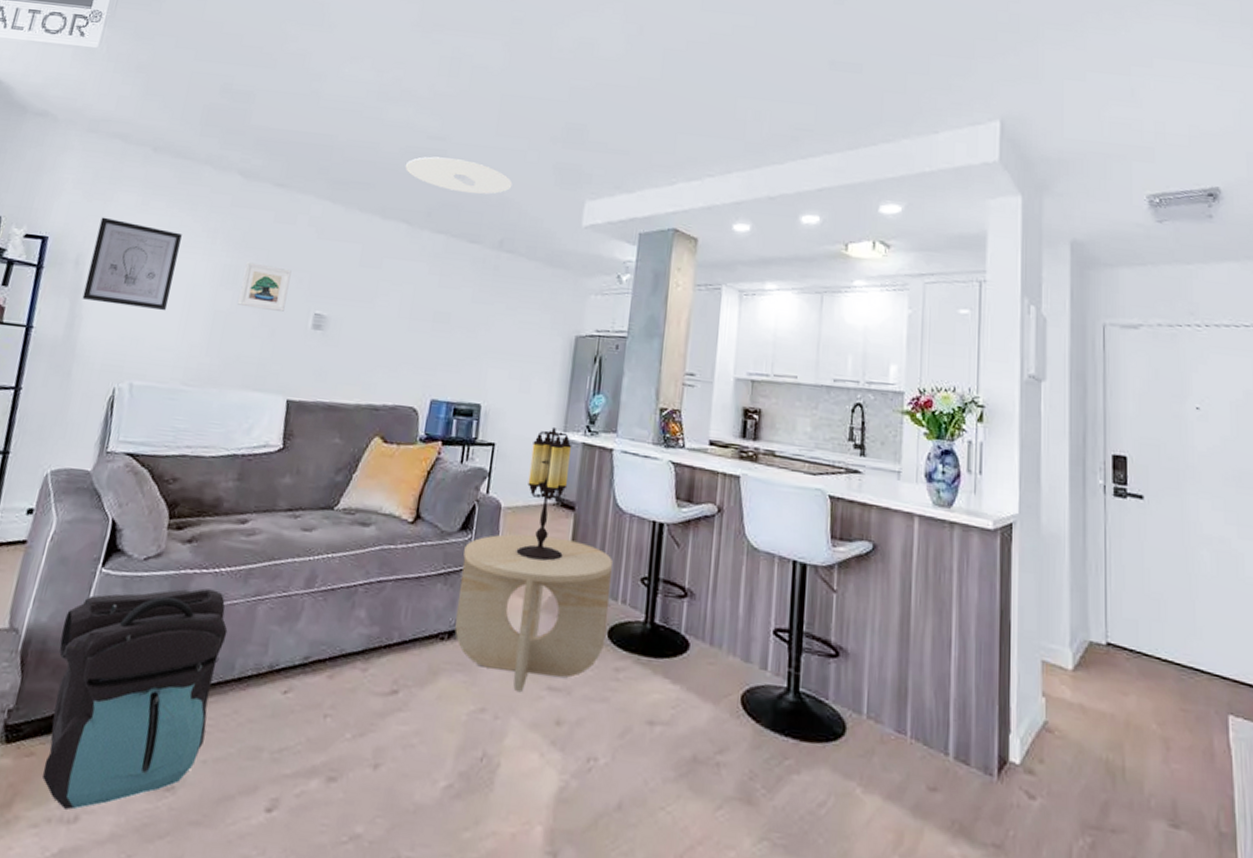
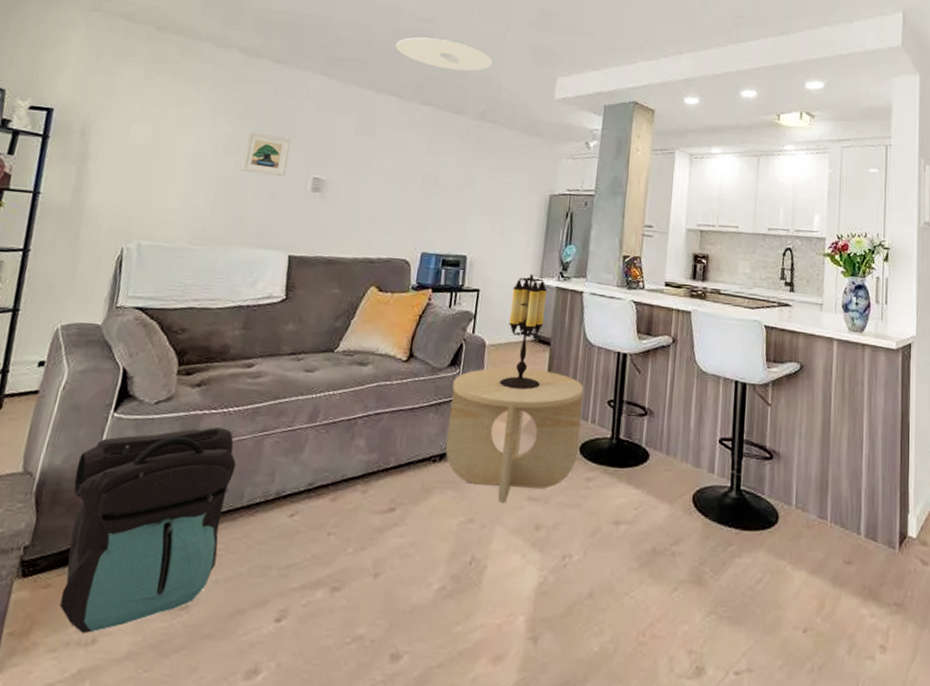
wall art: present [82,217,182,311] -> none [89,90,186,177]

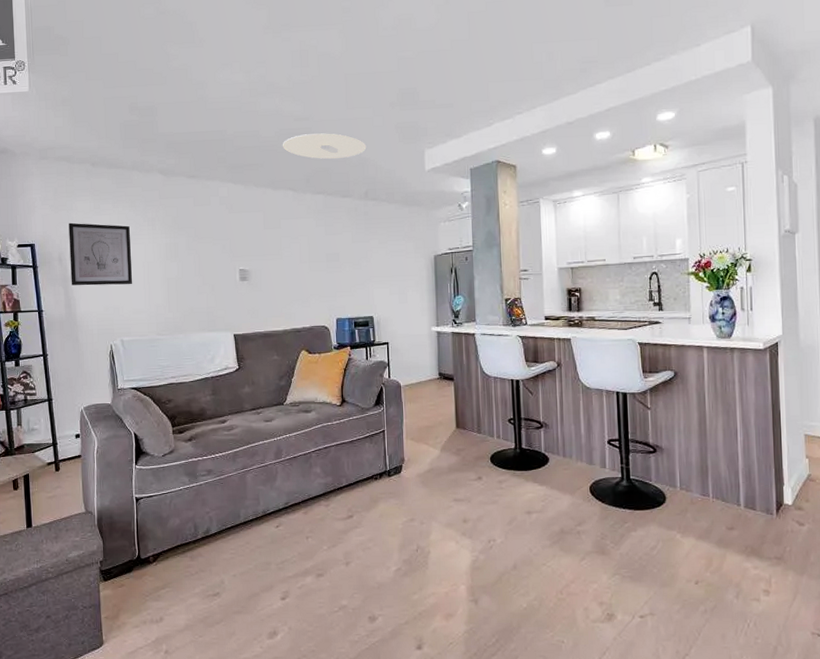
backpack: present [60,427,237,633] -> none [121,469,231,614]
wall art: none [89,90,186,177] -> present [68,222,132,286]
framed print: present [241,131,291,176] -> none [181,238,217,273]
side table: present [445,367,584,503] -> none [380,400,489,505]
table lamp: present [499,273,548,390] -> none [416,324,450,418]

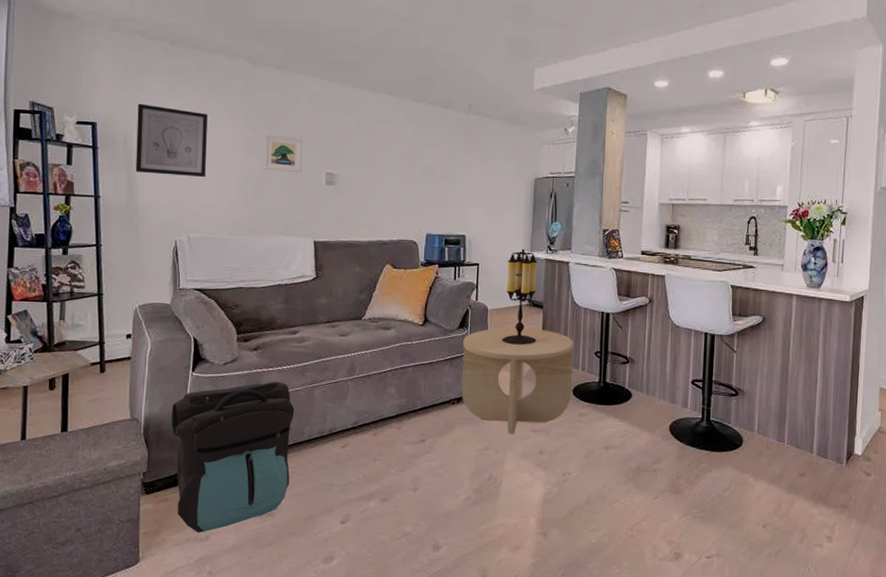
backpack: none [121,469,231,614] -> present [171,381,295,533]
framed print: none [181,238,217,273] -> present [263,134,303,172]
ceiling light: present [283,133,367,160] -> none [385,37,475,67]
side table: none [380,400,489,505] -> present [461,327,574,434]
table lamp: none [416,324,450,418] -> present [502,248,538,345]

